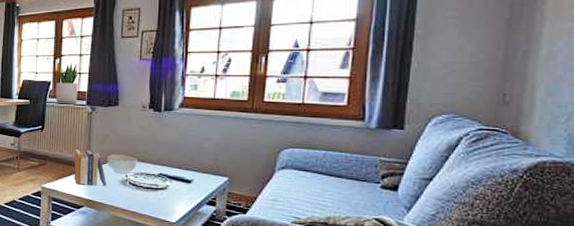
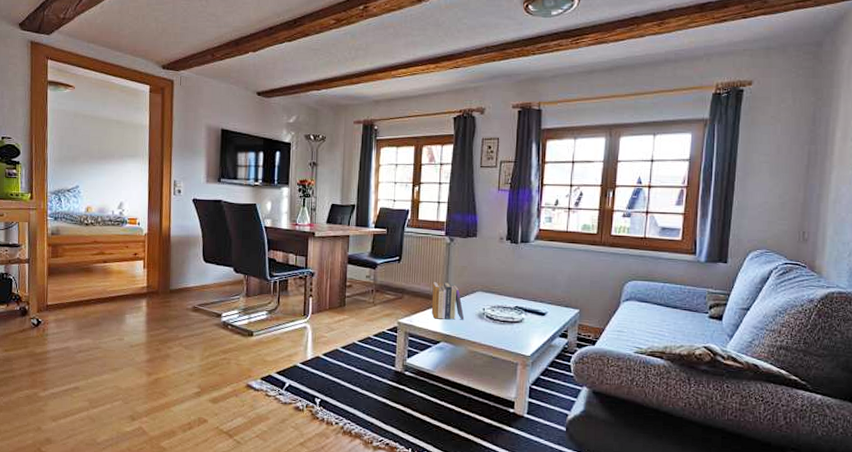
planter: present [56,63,80,104] -> none [414,191,439,235]
bowl: present [106,154,138,174] -> none [464,287,495,307]

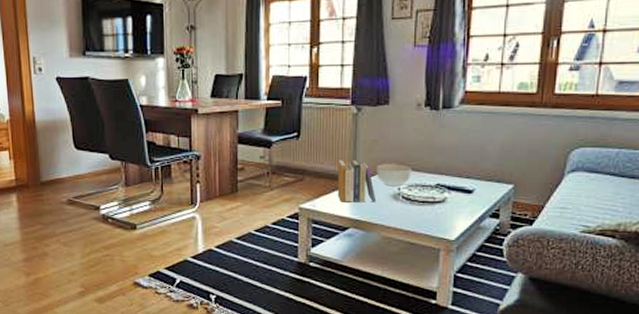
bowl: none [464,287,495,307] -> present [376,164,412,187]

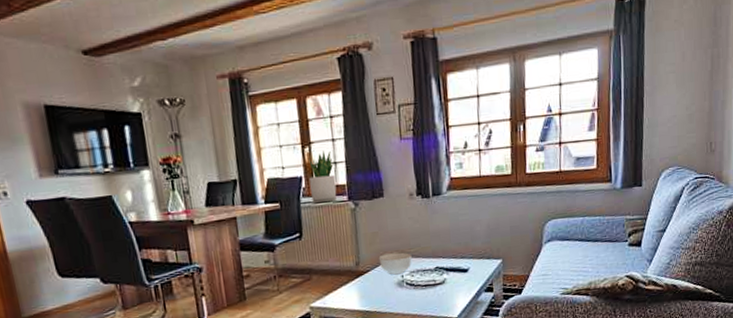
planter: none [314,52,342,105] -> present [308,151,337,204]
books: present [337,160,377,202] -> none [342,253,383,296]

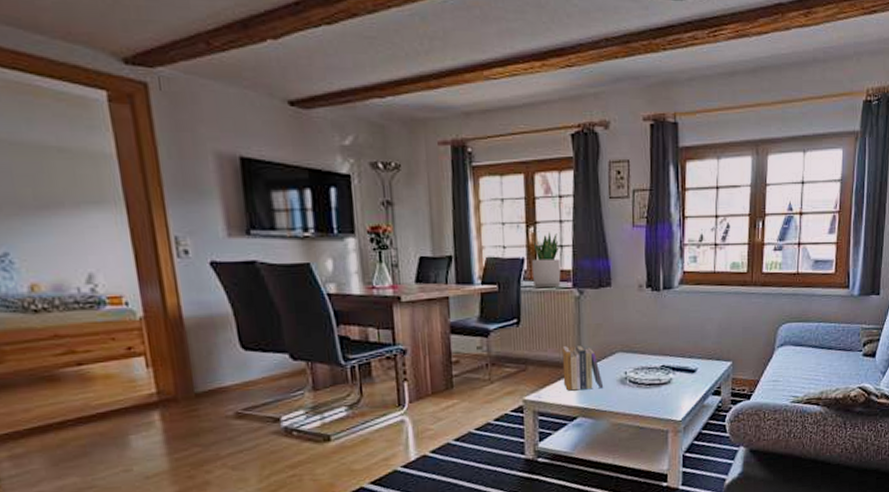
books: none [342,253,383,296] -> present [562,345,604,391]
bowl: present [378,252,412,275] -> none [601,347,637,371]

